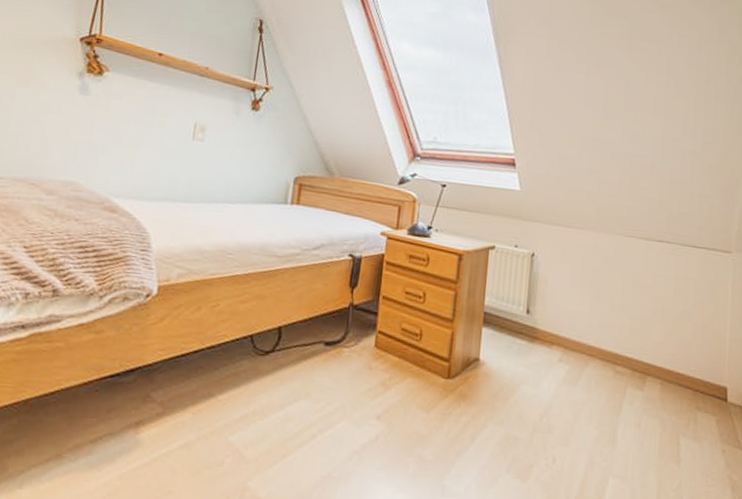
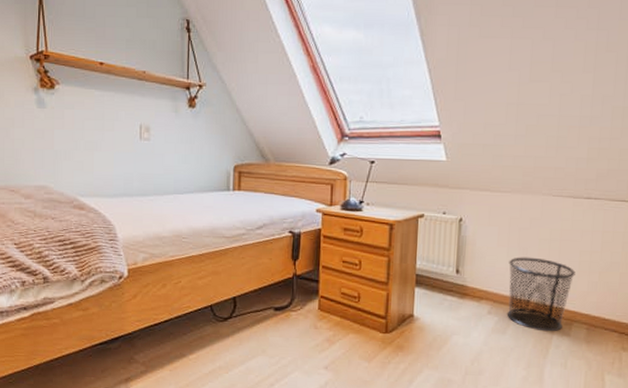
waste bin: none [578,299,649,386] -> present [506,257,575,332]

